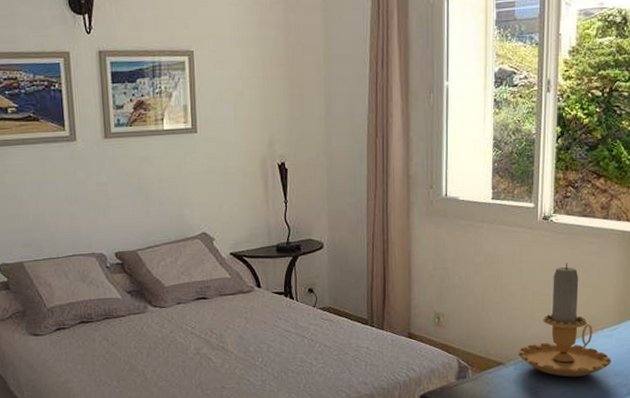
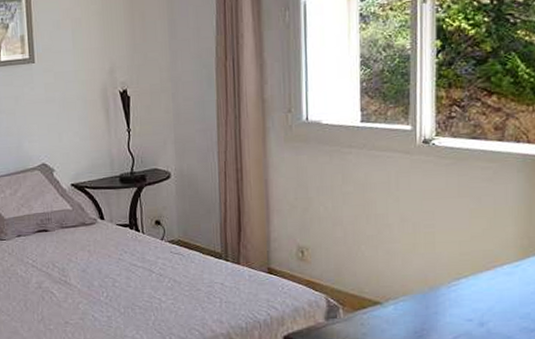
candle: present [518,262,611,377] -> none [398,190,514,320]

